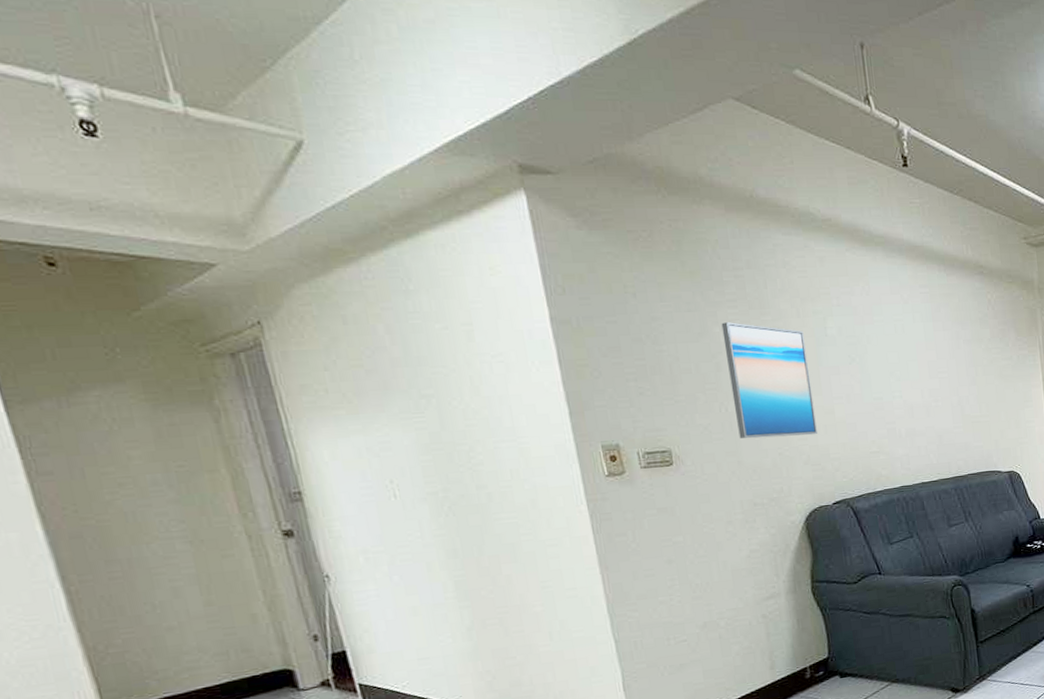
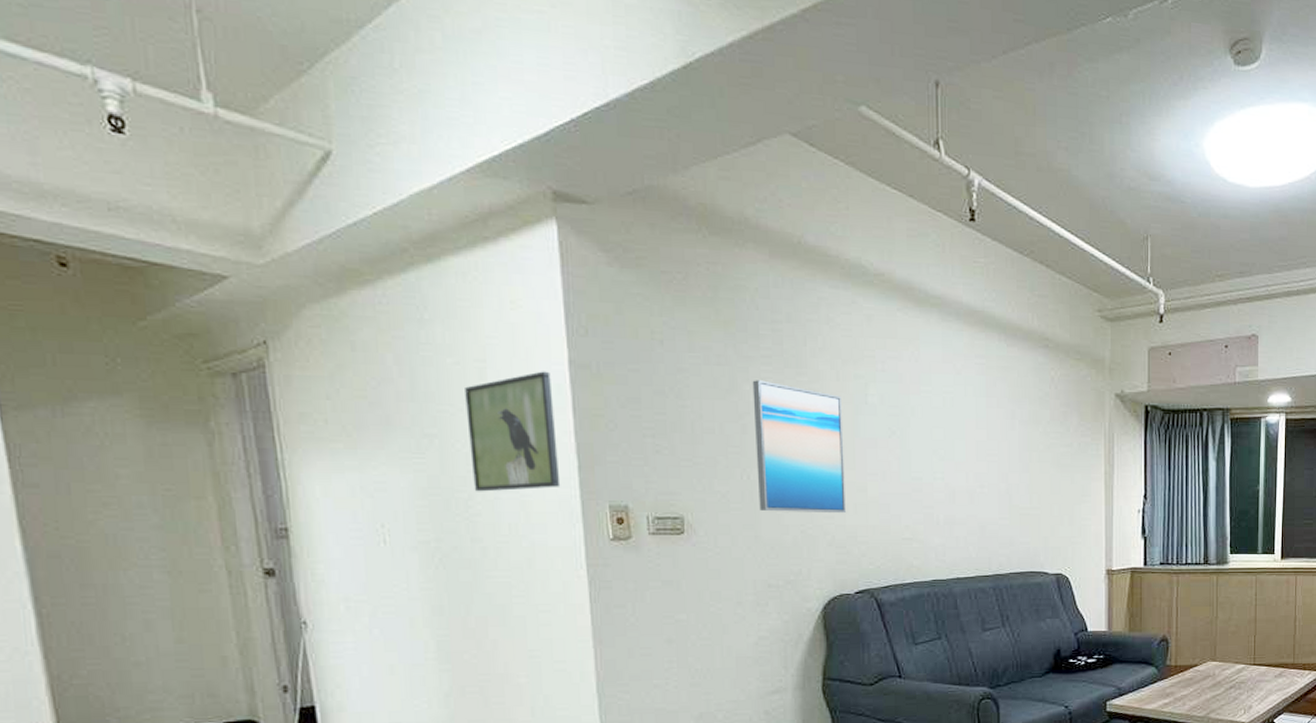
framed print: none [455,329,555,444] -> present [465,371,561,492]

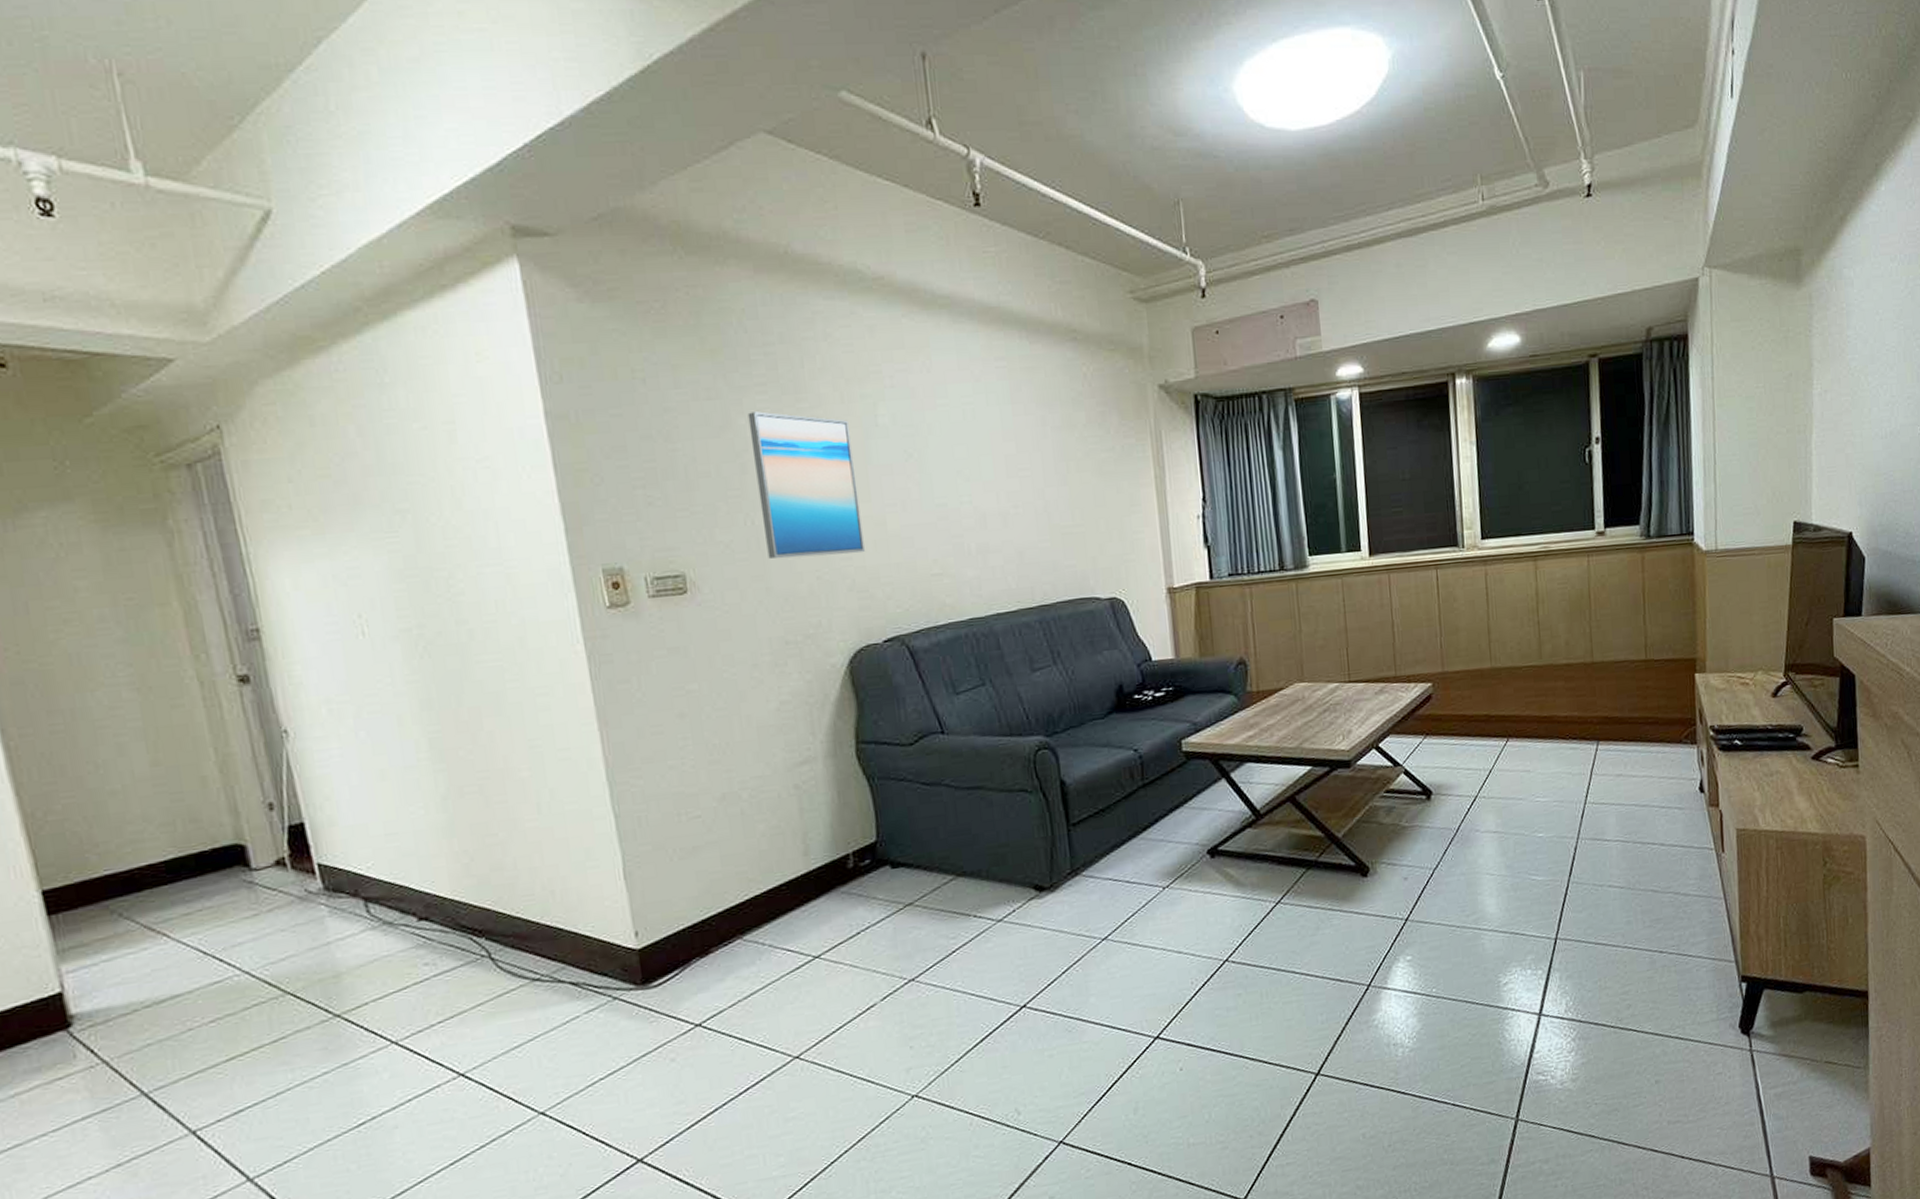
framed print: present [465,371,561,492] -> none [435,426,548,569]

